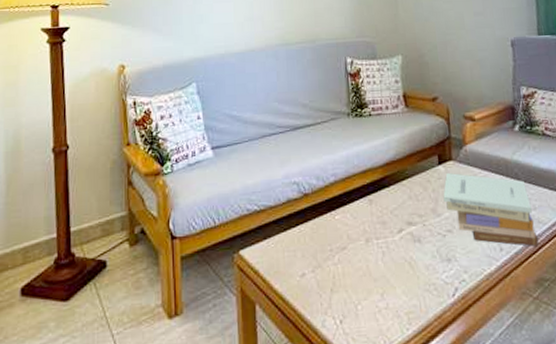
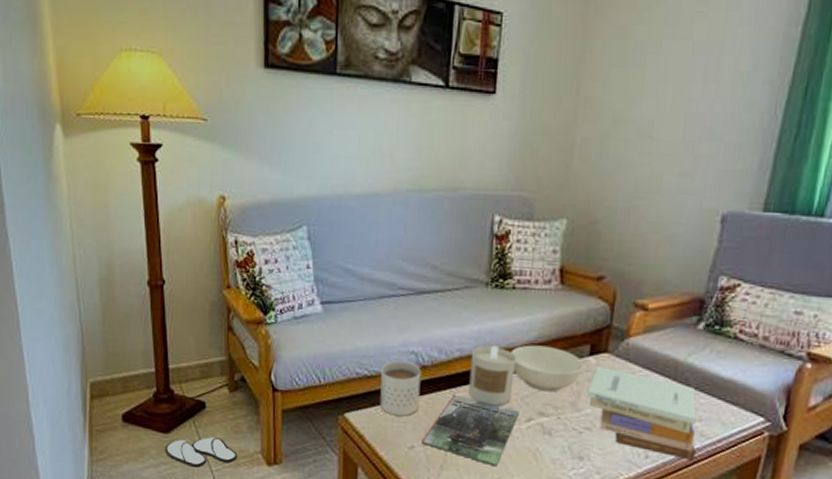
slippers: none [64,297,138,334] -> present [165,437,237,468]
mug: none [268,192,306,246] -> present [380,360,421,416]
magazine: none [311,216,391,282] -> present [422,394,519,467]
candle: none [343,166,382,222] -> present [468,345,517,405]
bowl: none [376,161,436,202] -> present [511,344,584,391]

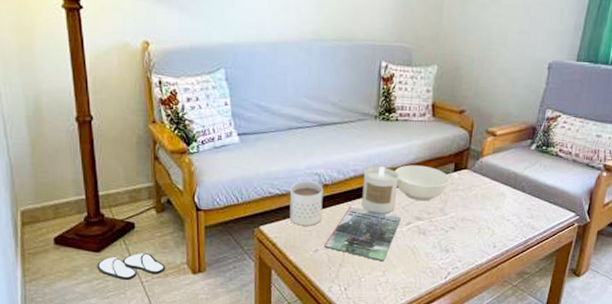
books: present [587,365,697,461] -> none [452,179,530,248]

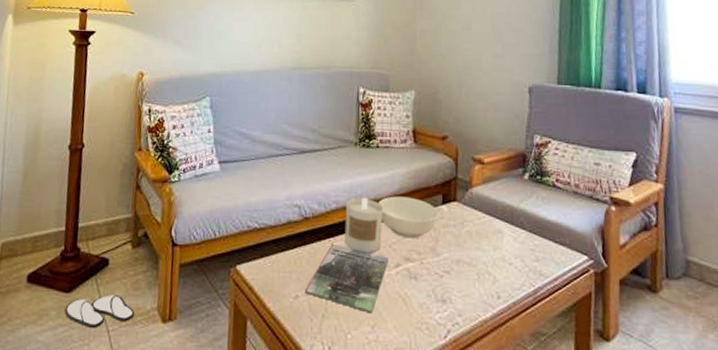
mug: present [289,181,324,226] -> none [268,213,304,266]

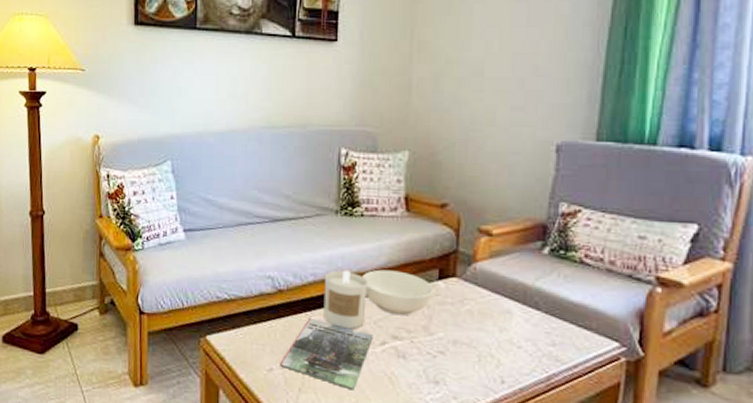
slippers: present [65,295,134,328] -> none [40,358,106,388]

